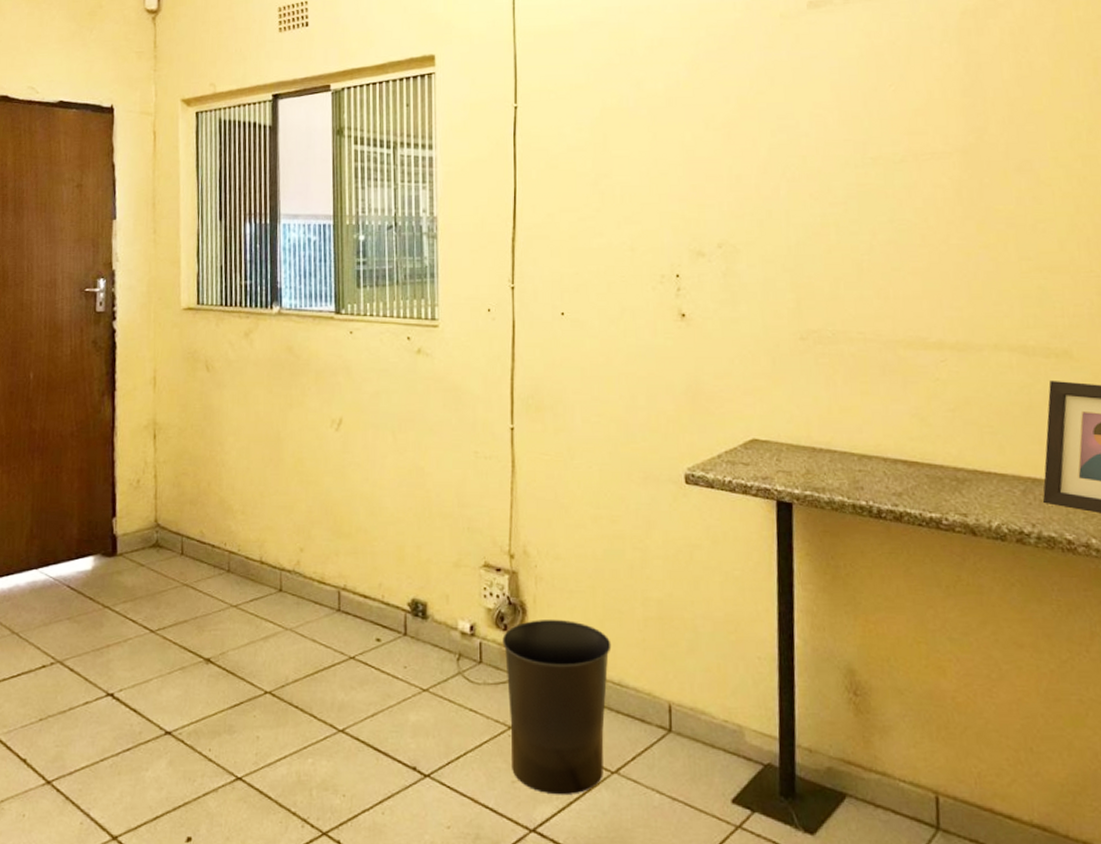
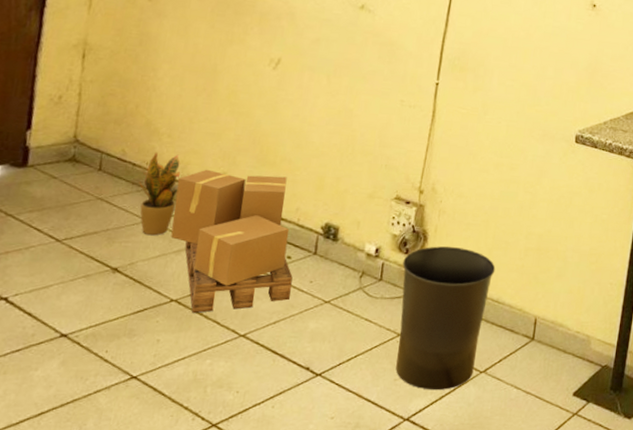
potted plant: none [220,531,258,622] -> present [139,152,180,236]
cardboard boxes: none [256,546,385,707] -> present [171,169,293,314]

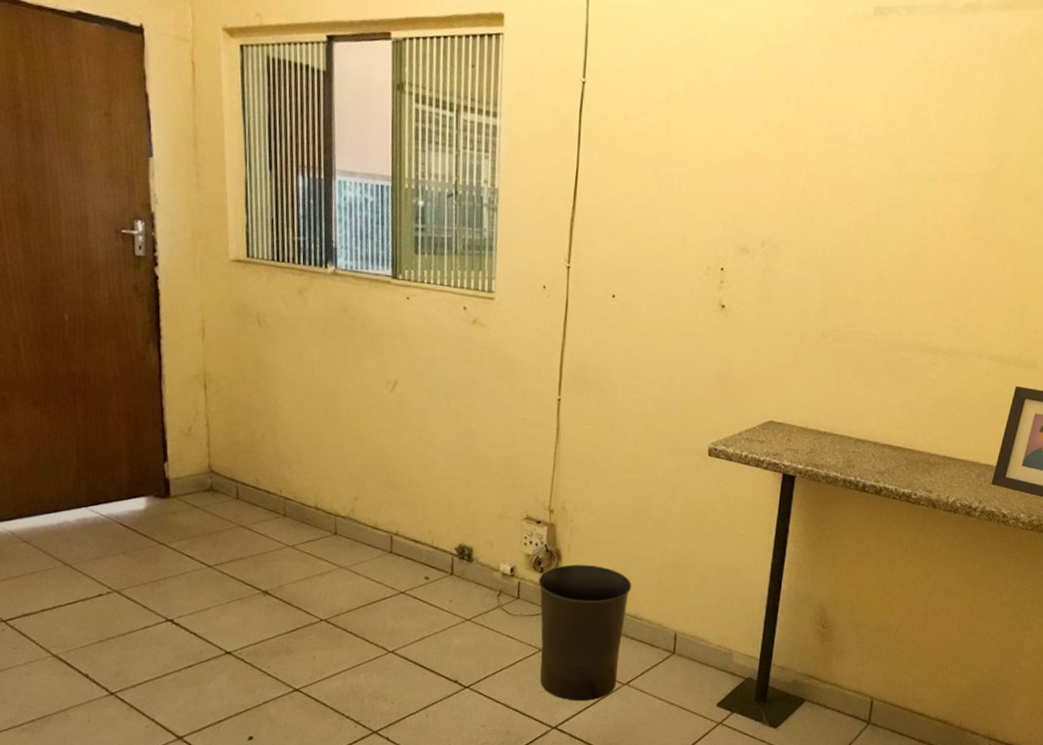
potted plant: present [139,152,180,236] -> none [276,480,314,560]
cardboard boxes: present [171,169,293,314] -> none [311,495,433,632]

